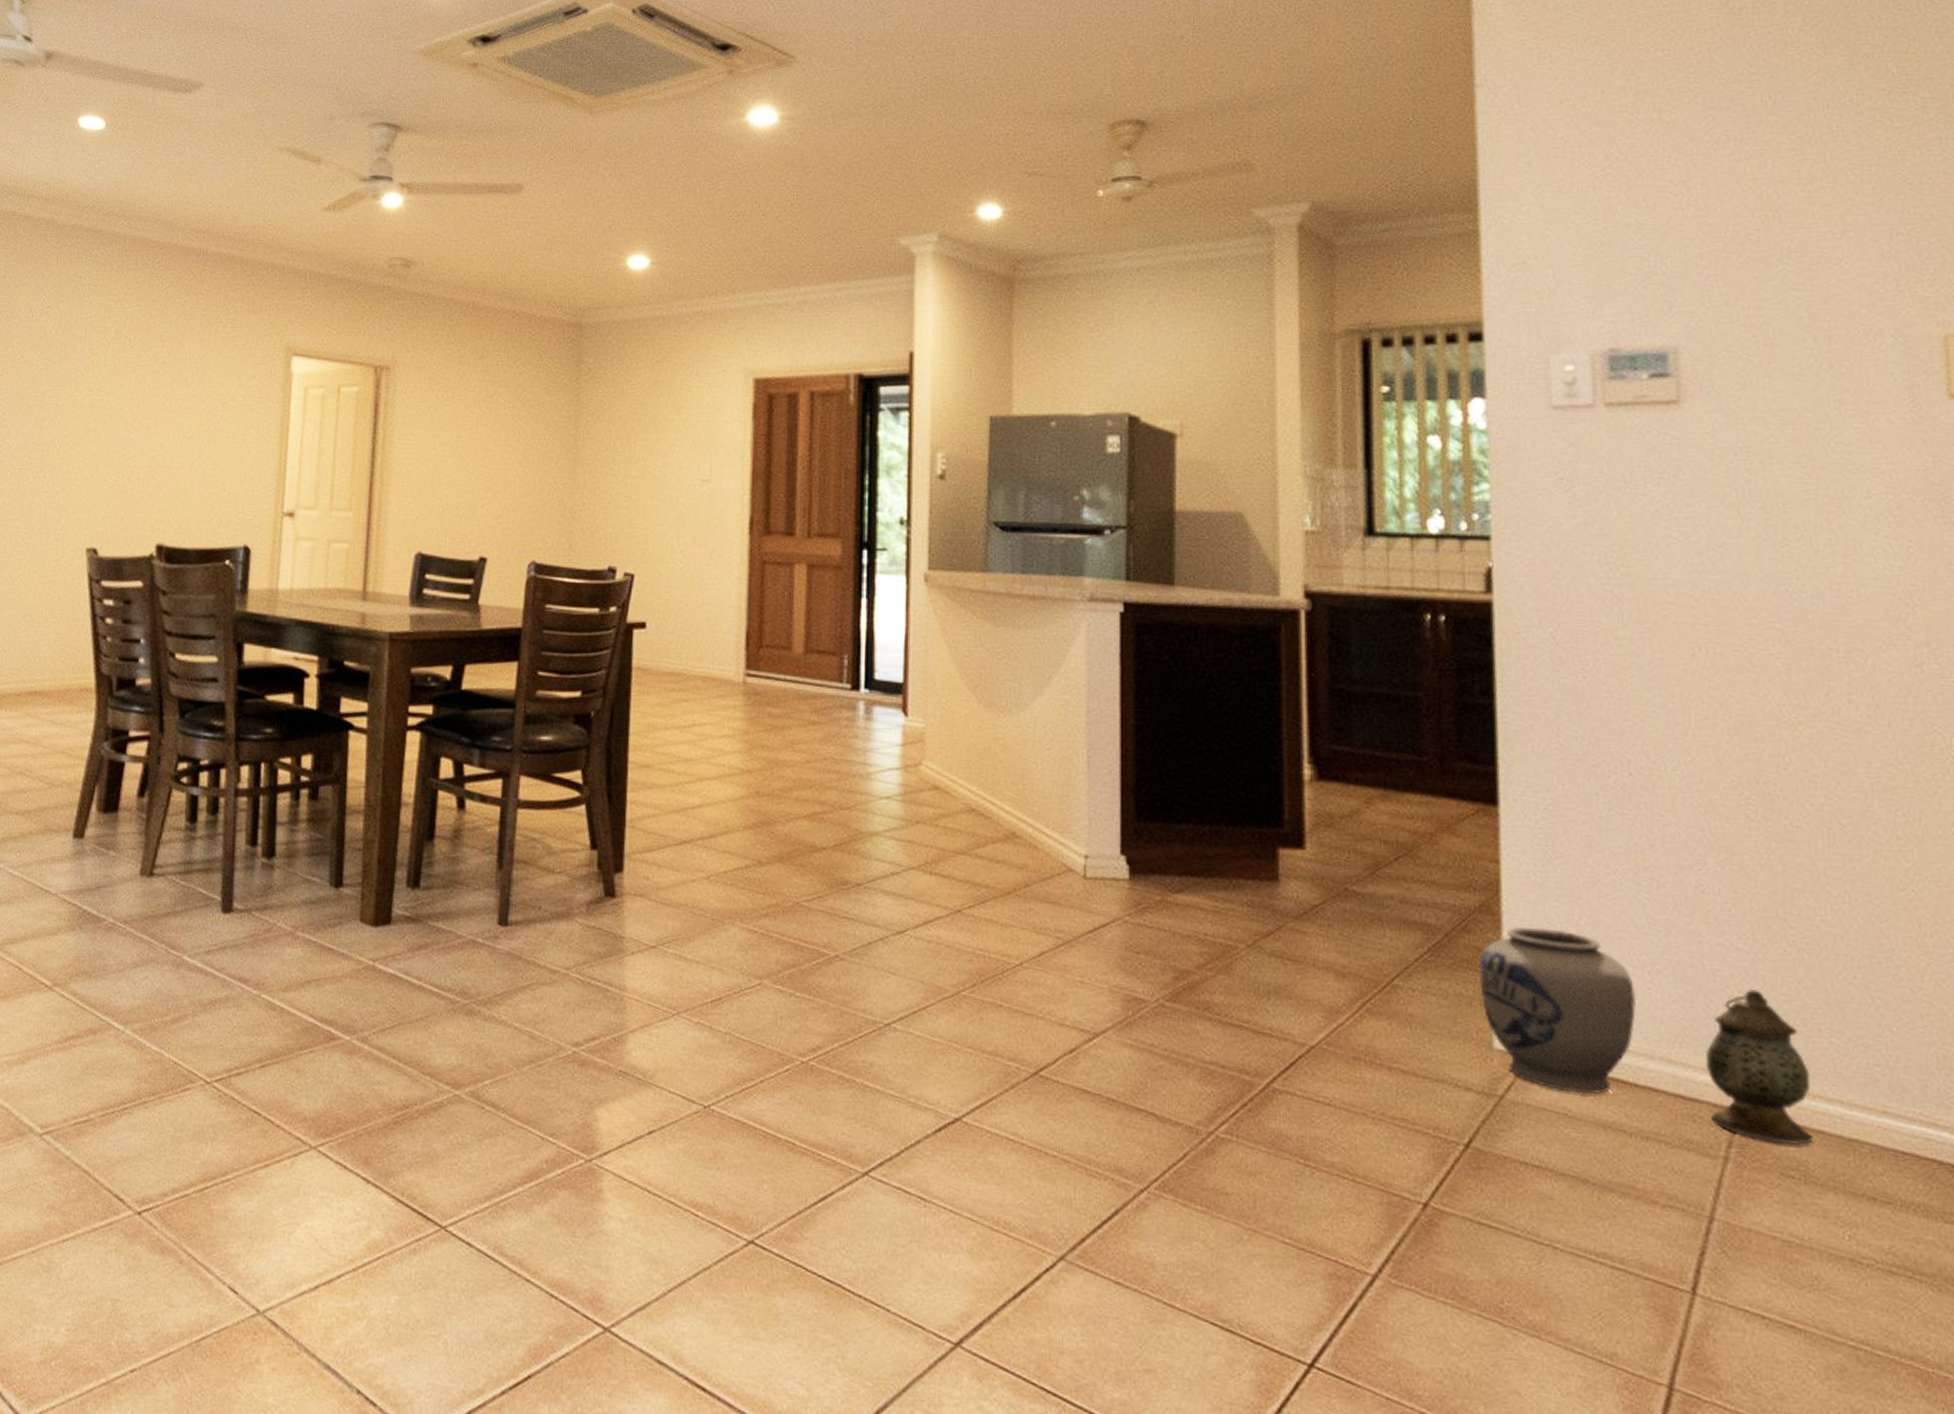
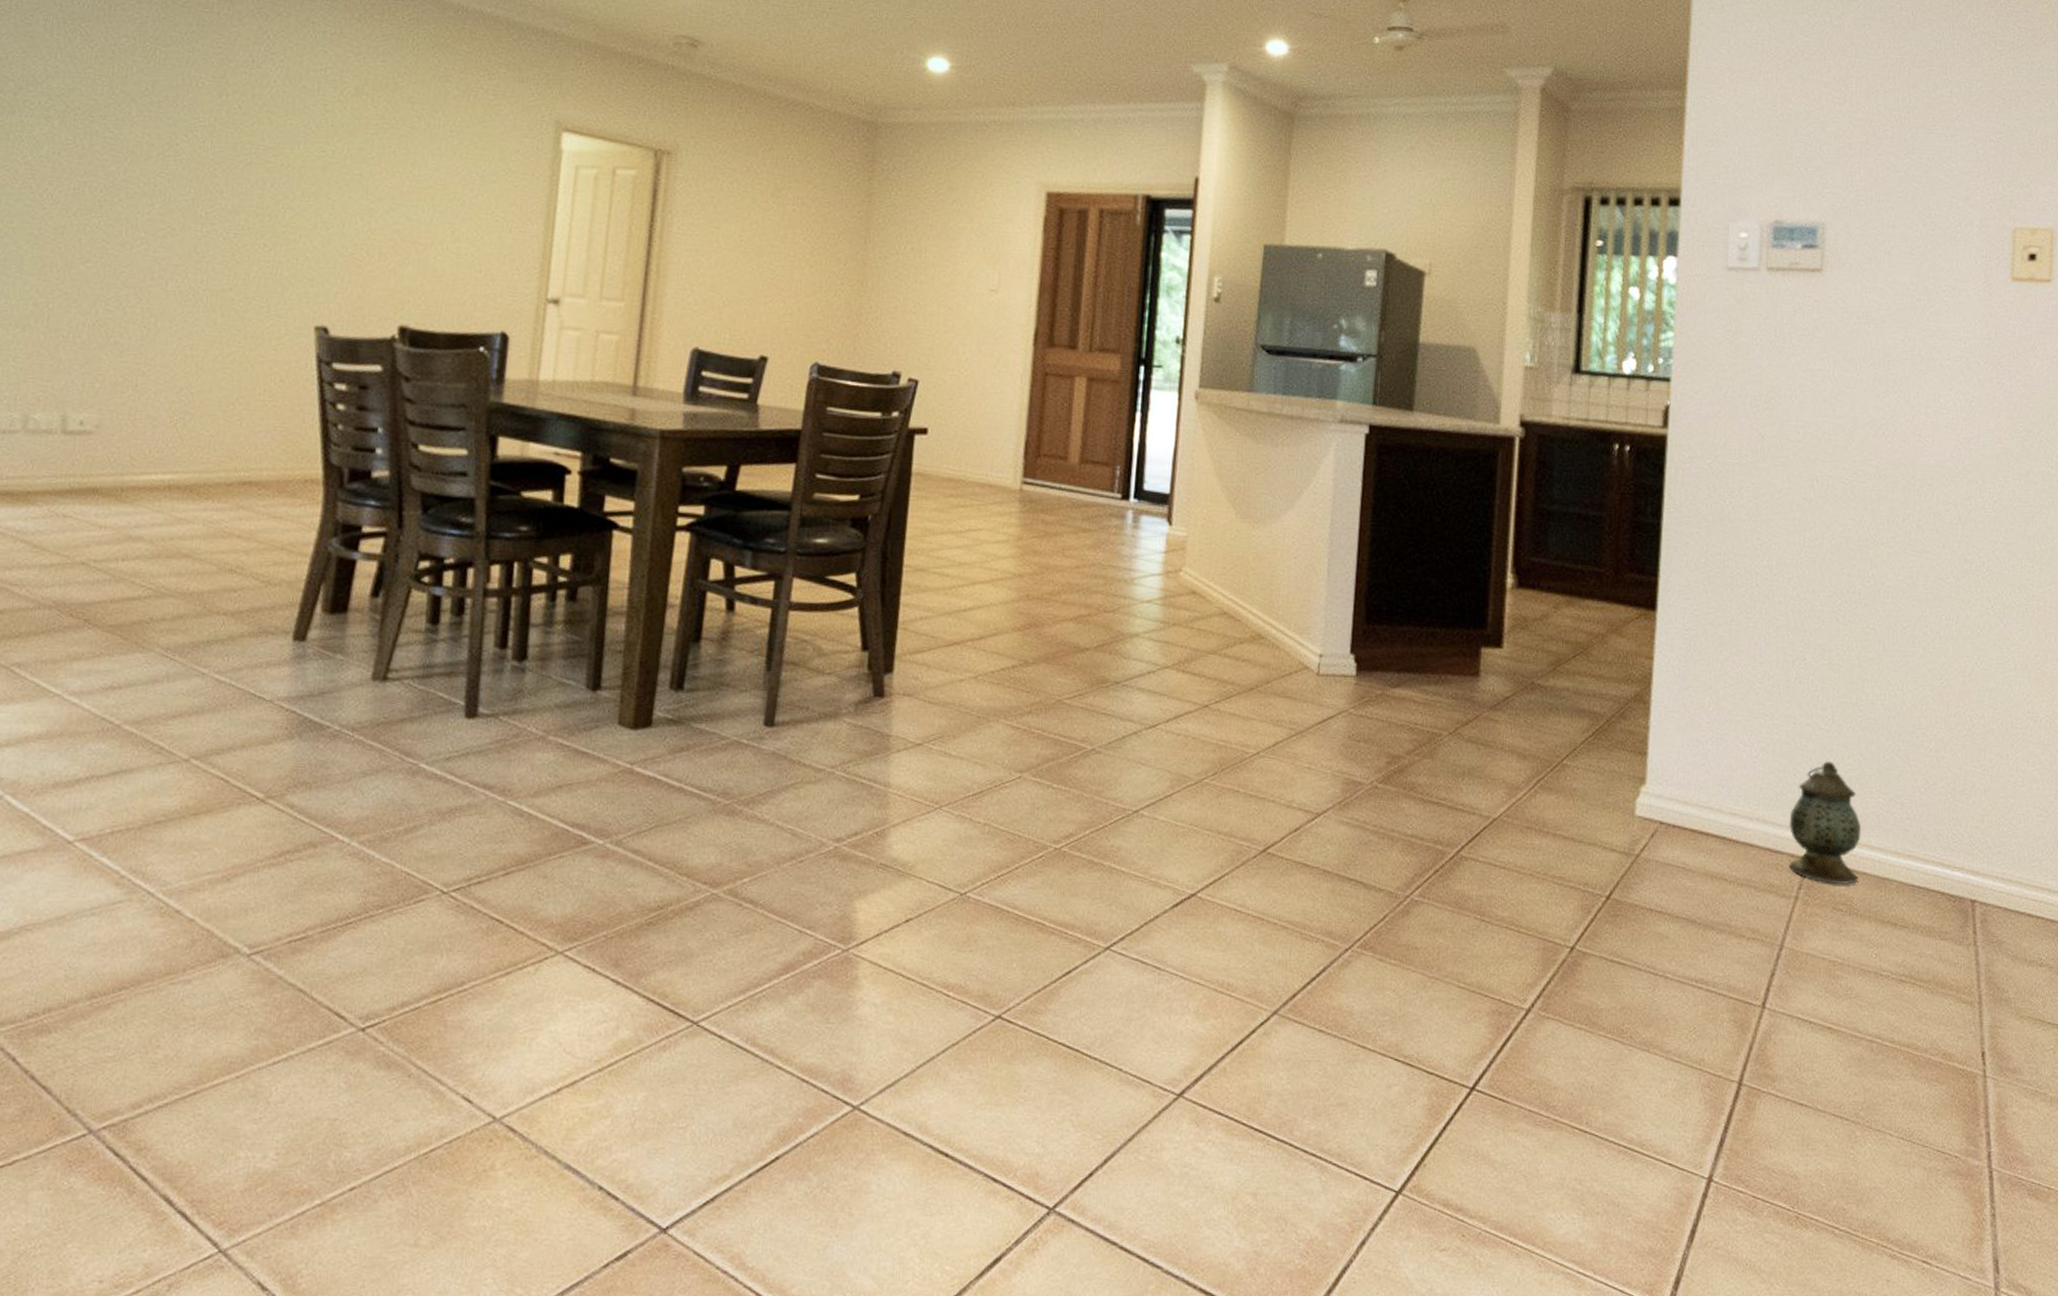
vase: present [1479,926,1637,1095] -> none [1629,713,1745,851]

